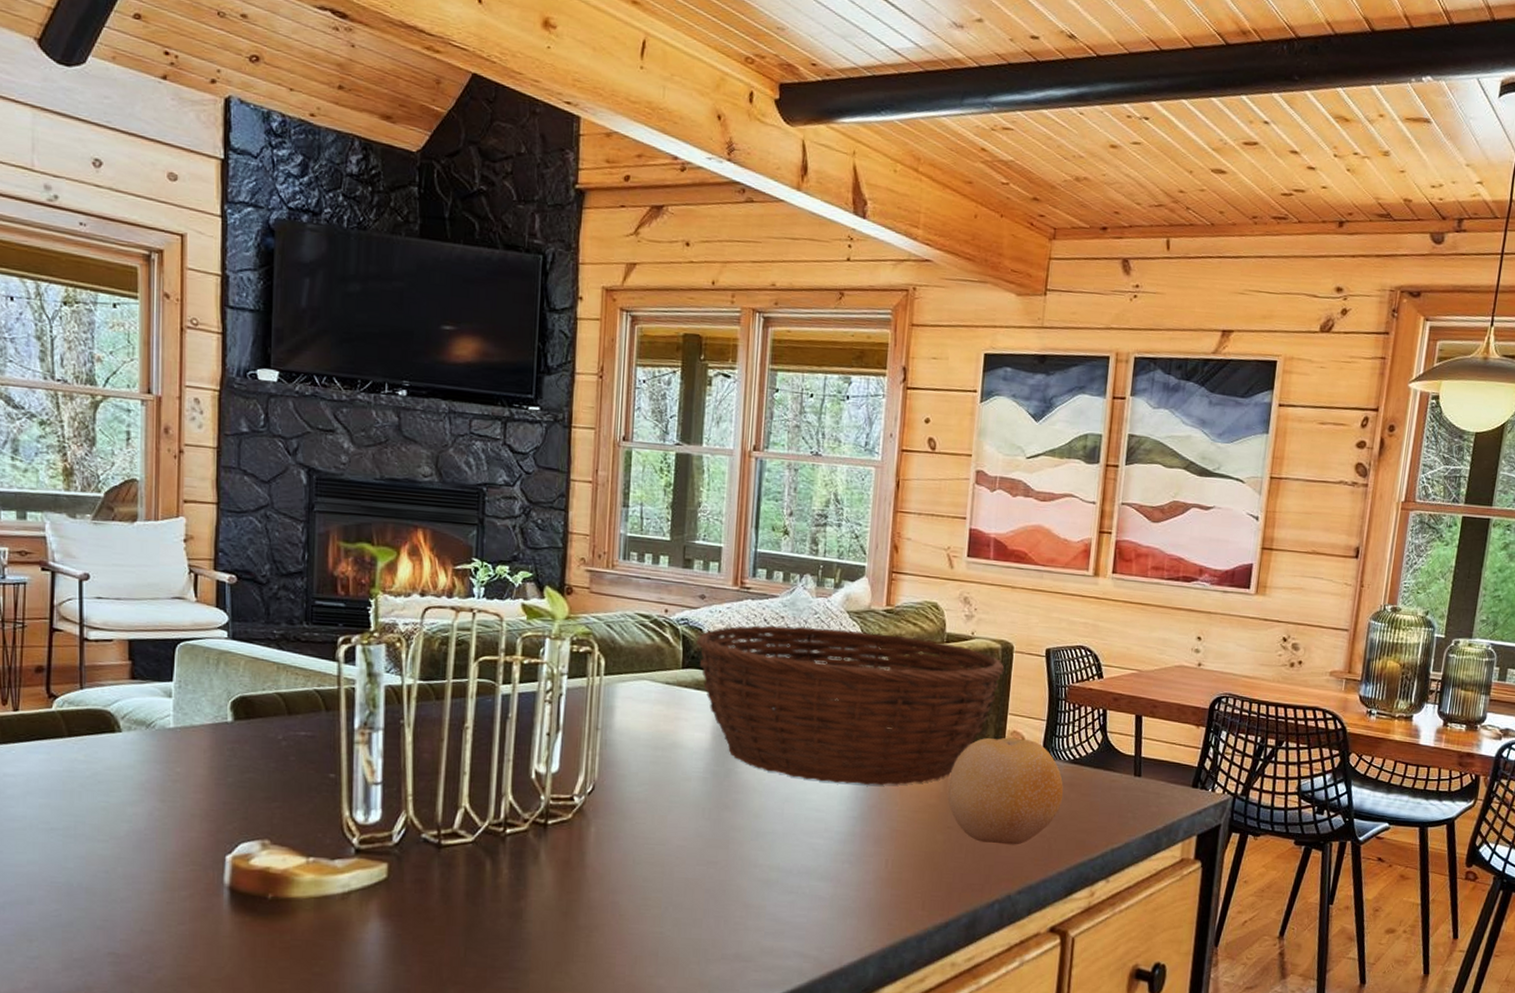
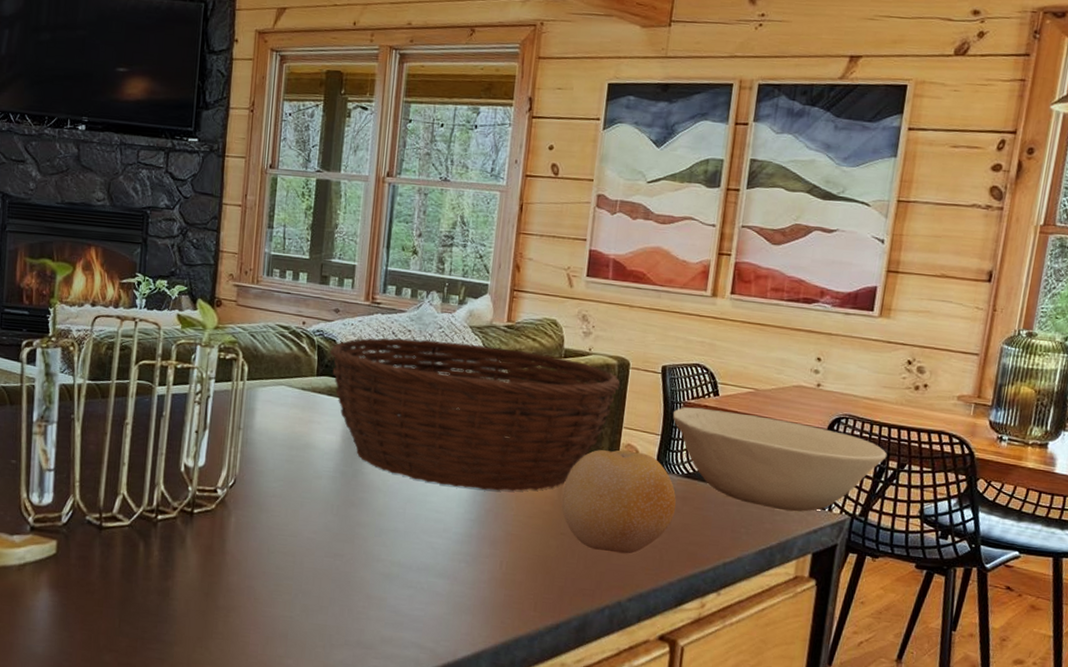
bowl: none [1057,690,1266,794] -> present [672,407,887,512]

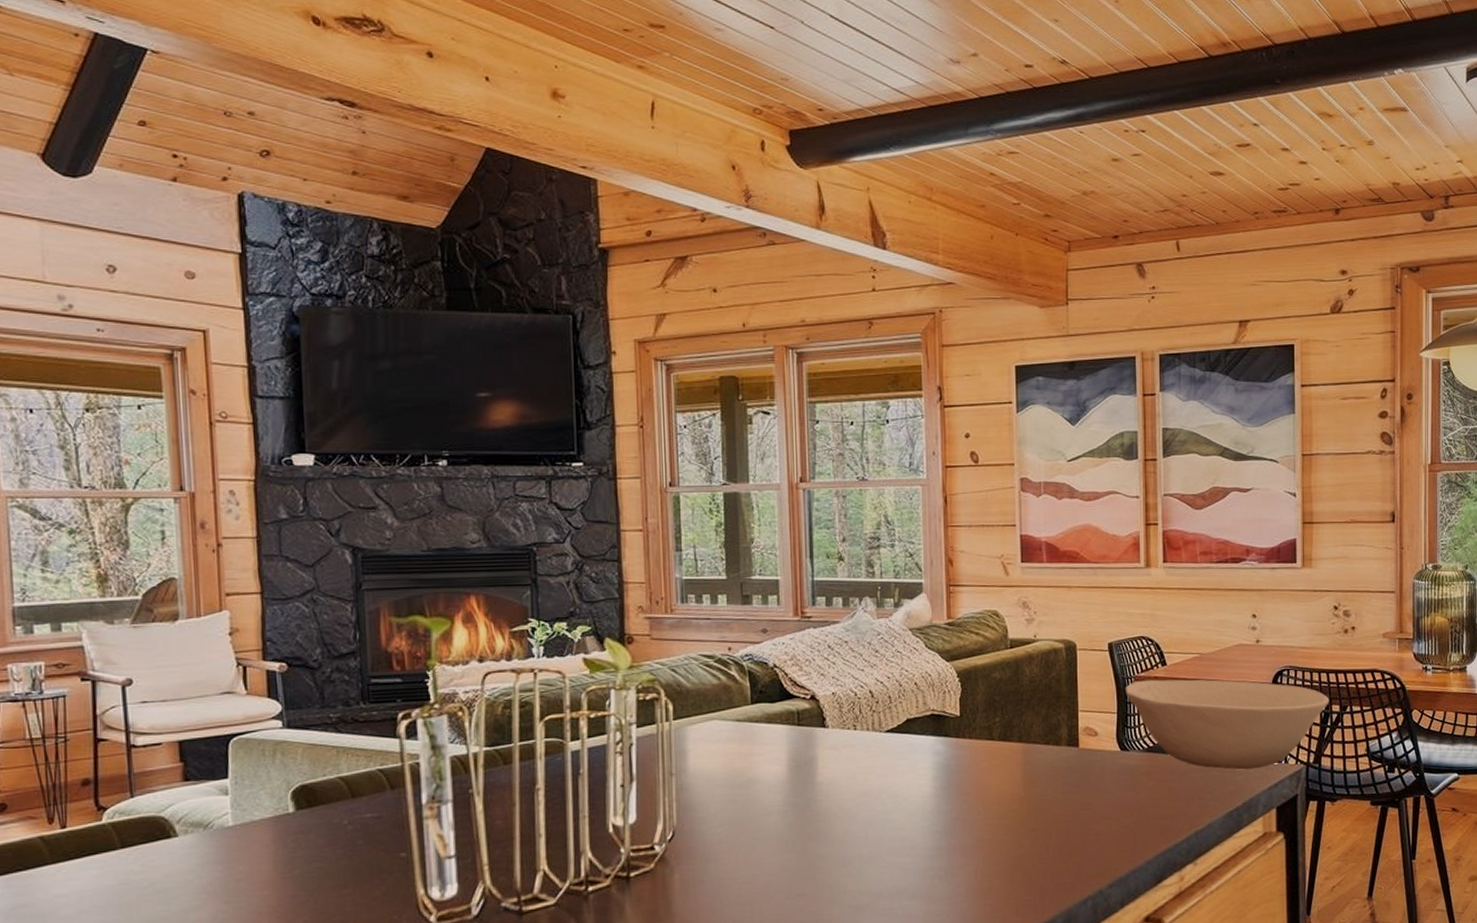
basket: present [329,338,621,491] -> none [762,646,1070,800]
fruit: present [561,450,676,554] -> none [1027,733,1142,841]

